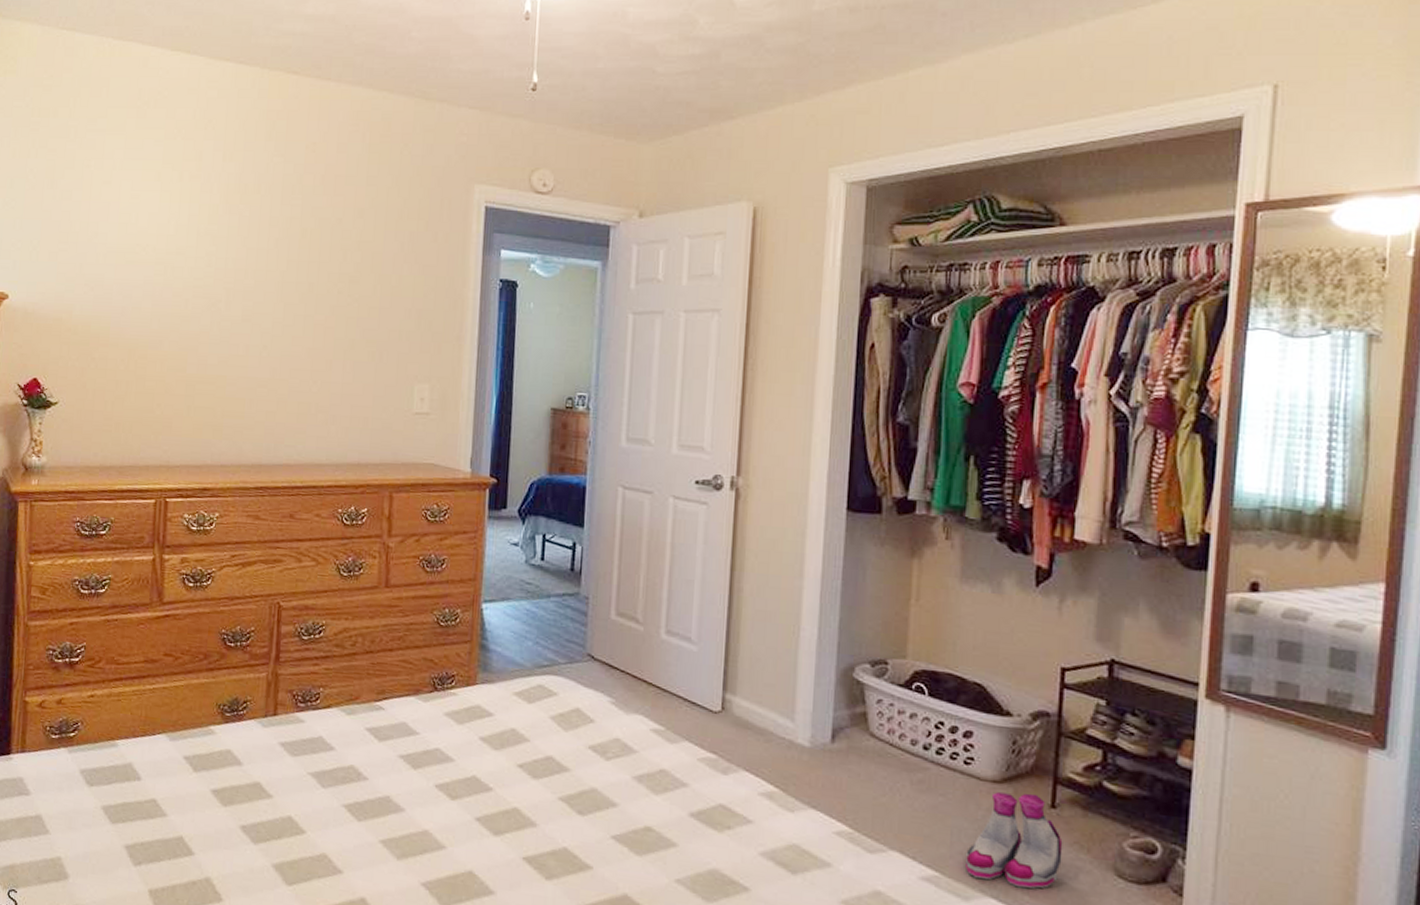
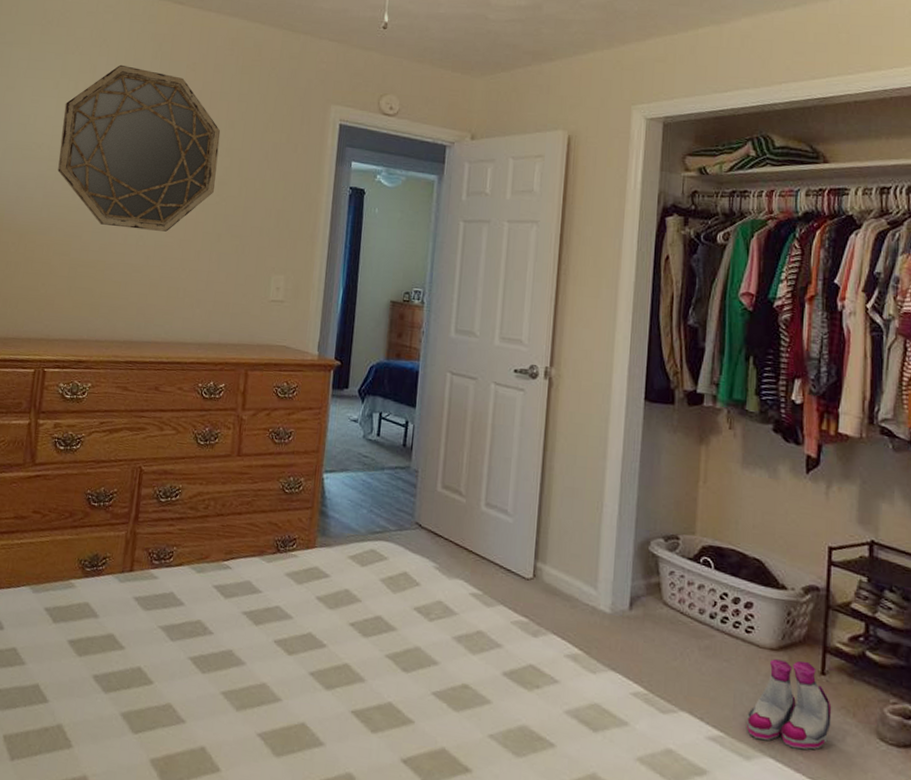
home mirror: none [166,149,349,340] -> present [57,64,221,232]

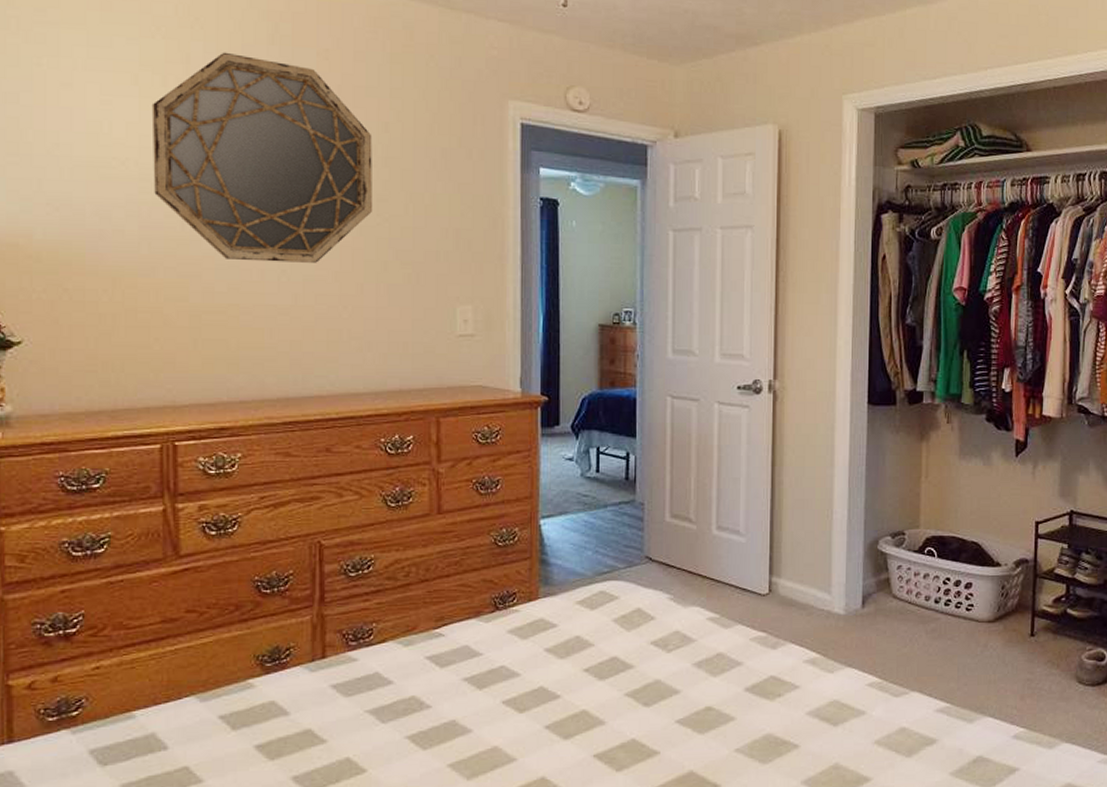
boots: present [747,659,832,750] -> none [970,627,1040,705]

